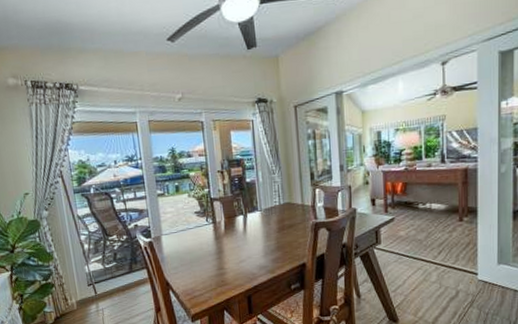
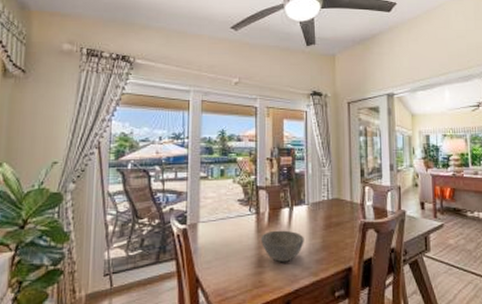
bowl: none [219,235,260,264] -> present [260,230,304,262]

